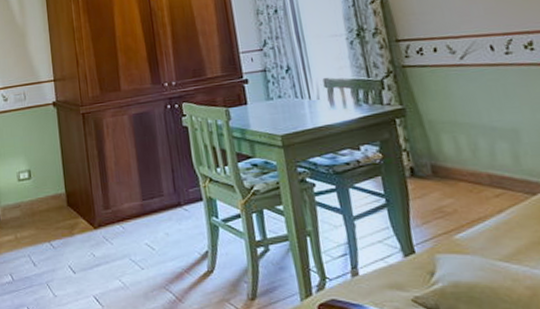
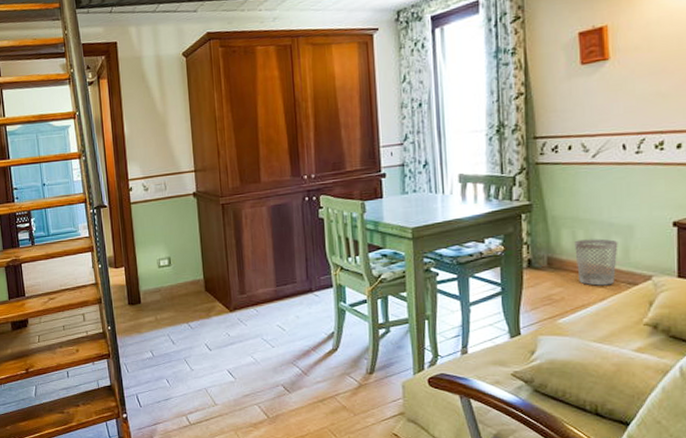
wastebasket: none [457,144,510,196] -> present [574,238,618,286]

